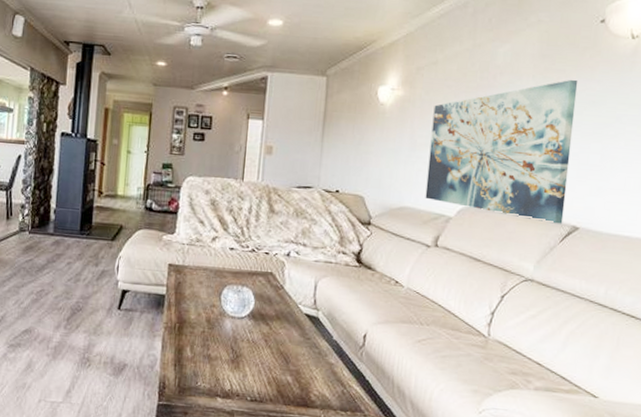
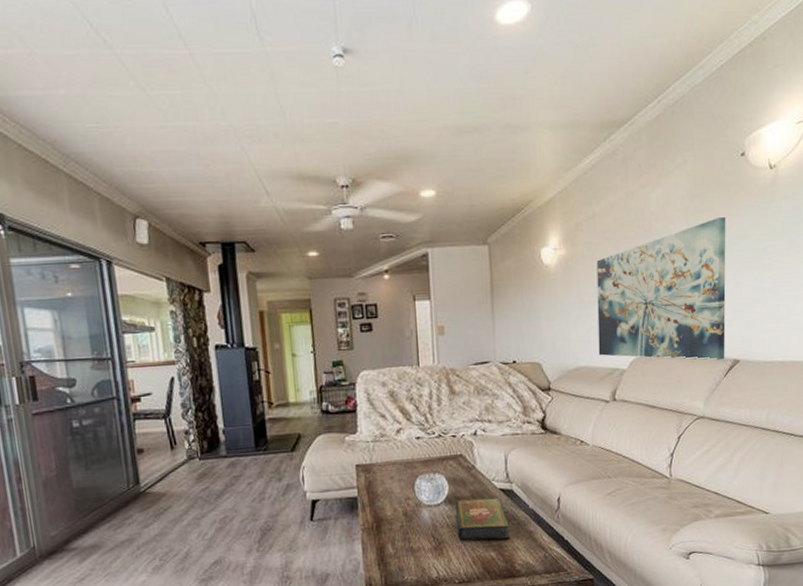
book: none [256,317,311,367] -> present [455,497,510,541]

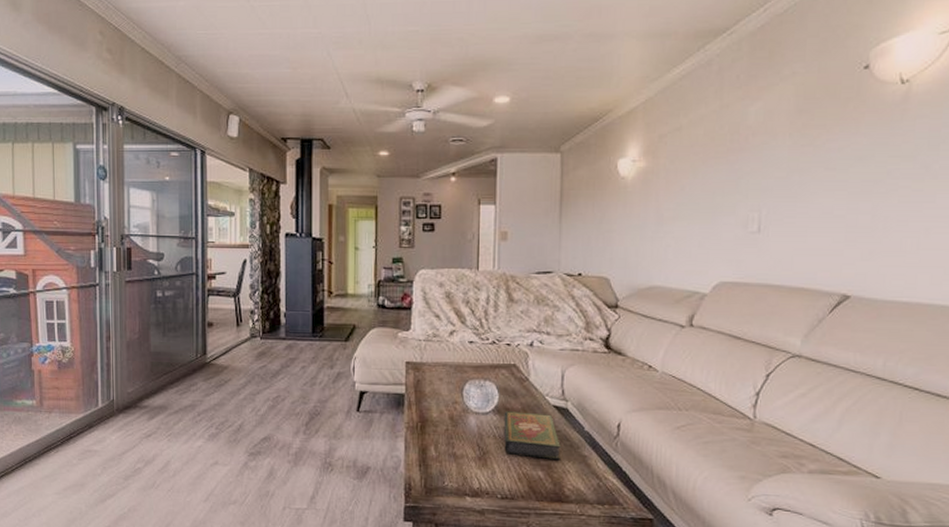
wall art: present [597,217,726,361] -> none [676,135,842,294]

